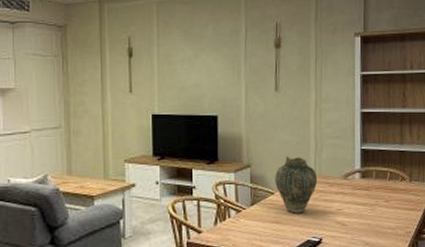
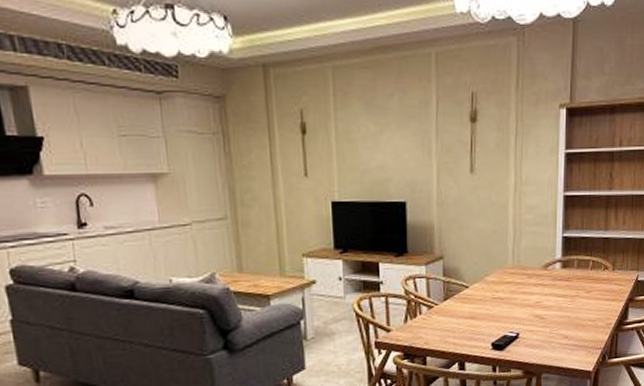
vase: present [275,156,318,213] -> none [470,245,516,308]

